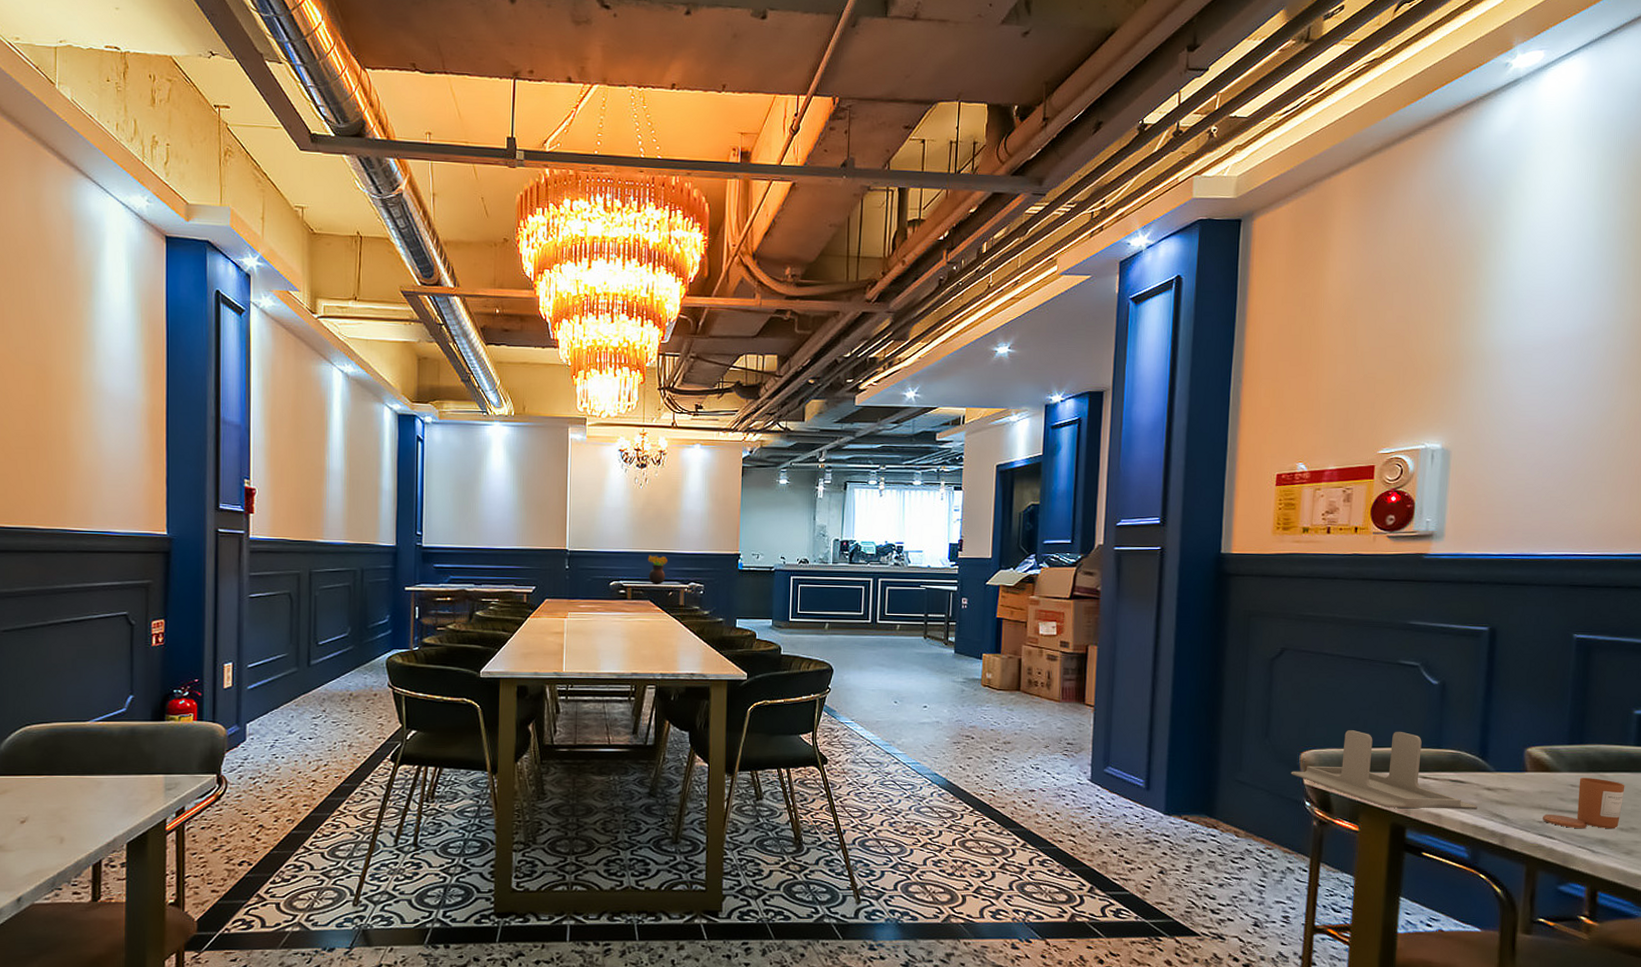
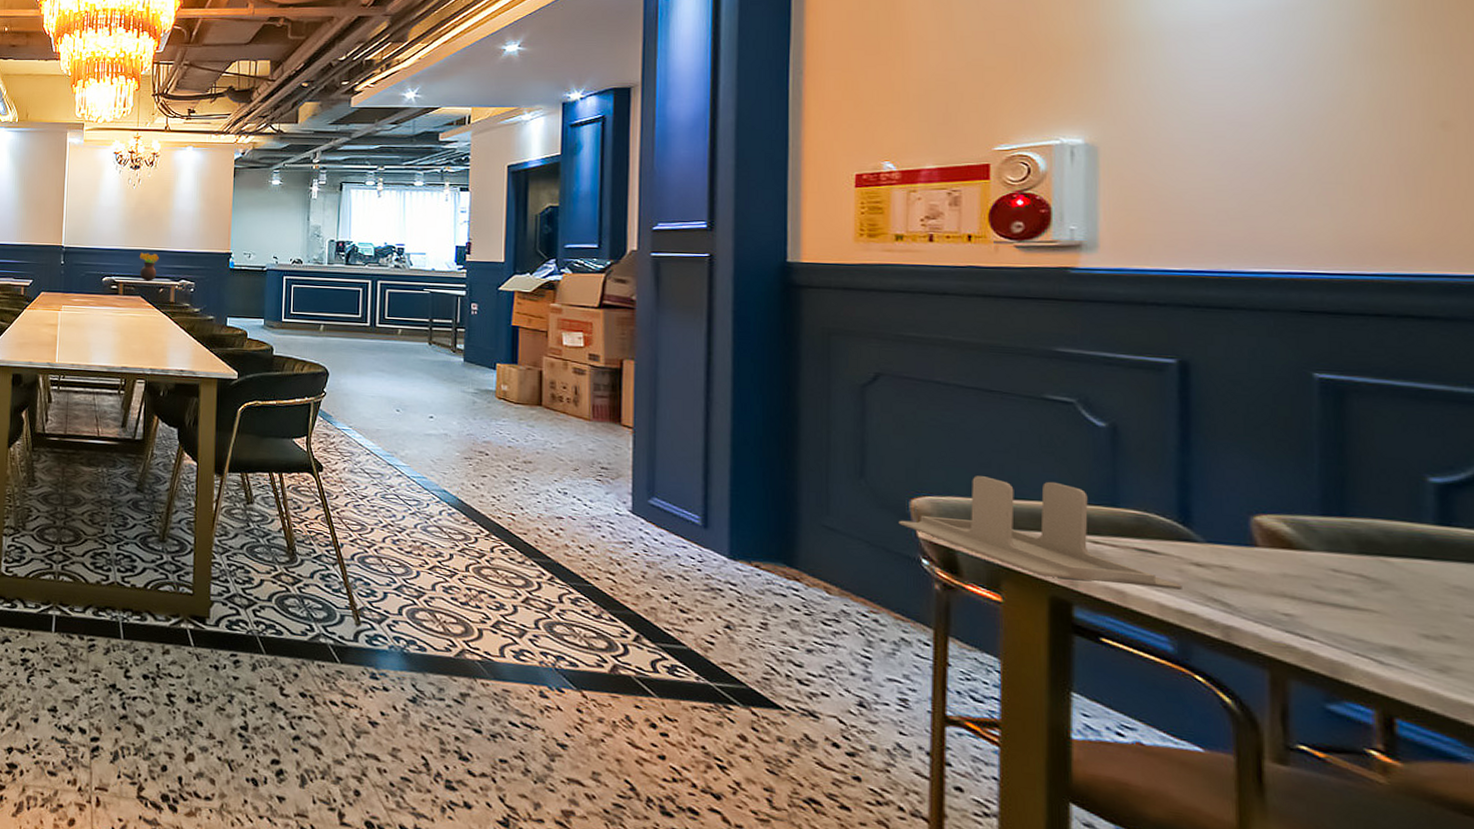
candle: present [1542,778,1625,829] -> none [1290,561,1426,635]

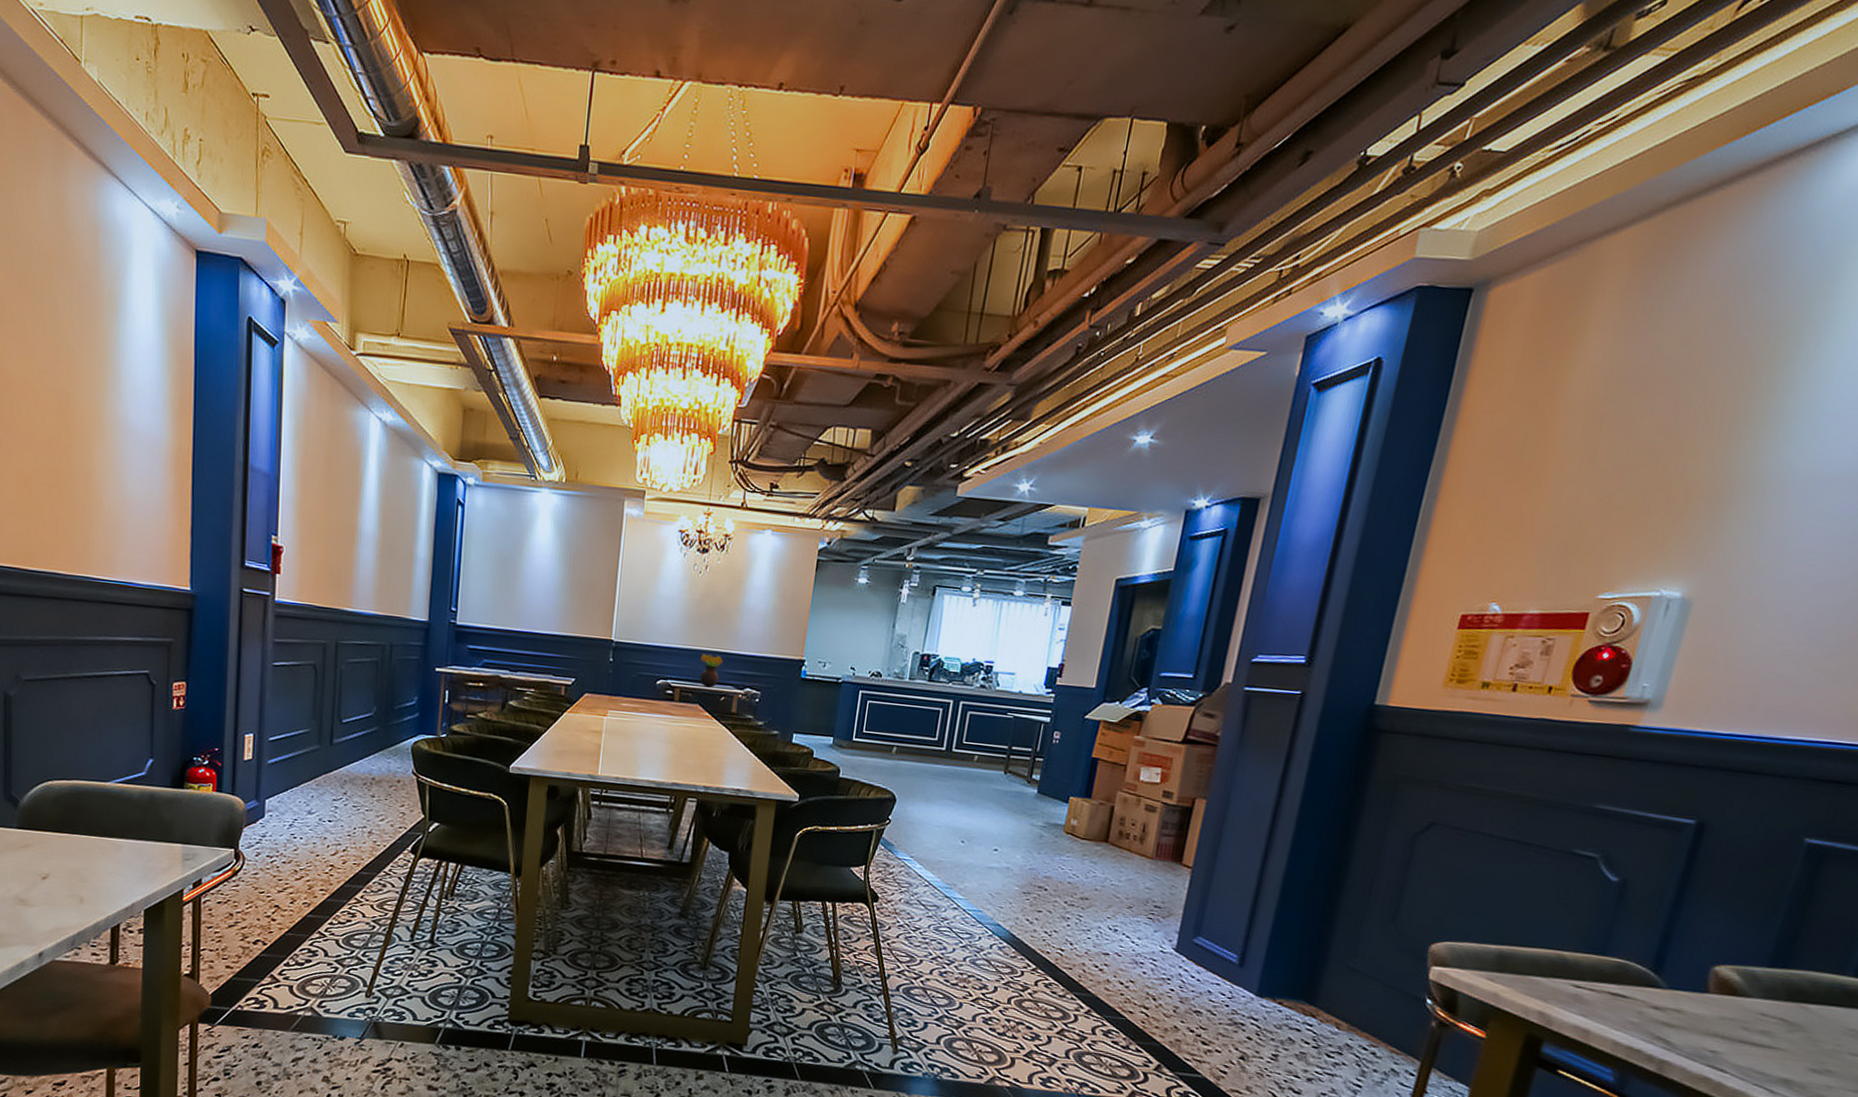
napkin holder: present [898,476,1182,590] -> none [1415,924,1638,1029]

